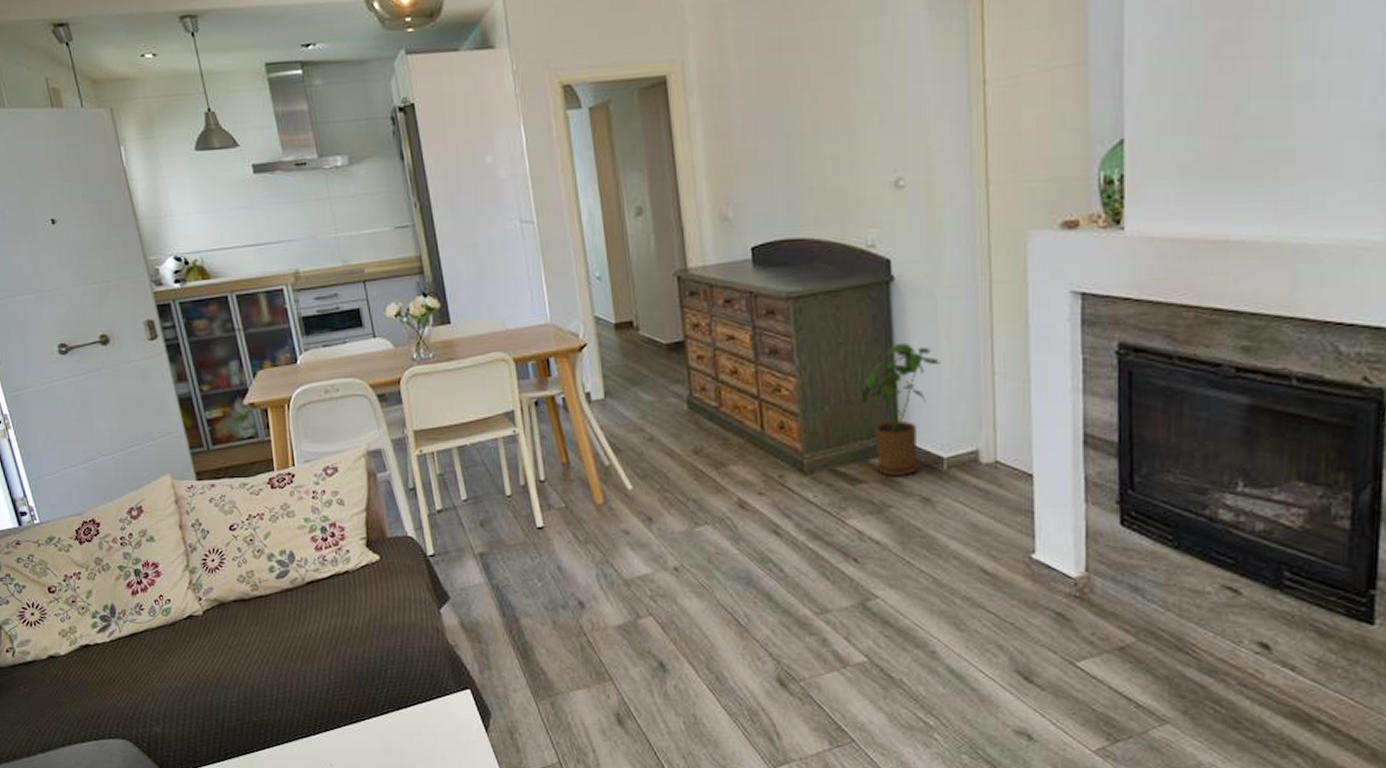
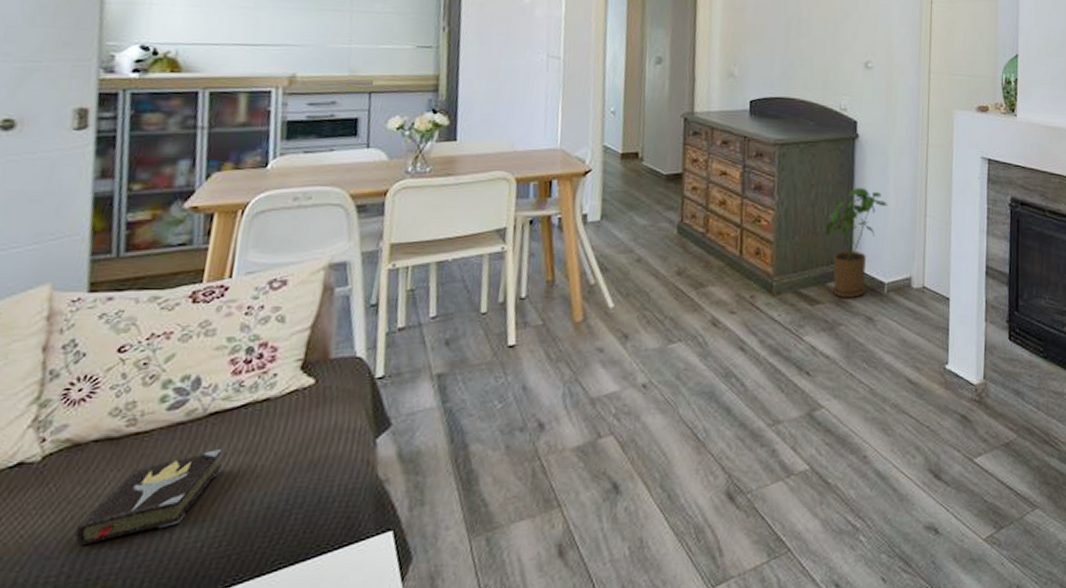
hardback book: none [240,612,328,682] -> present [75,449,223,546]

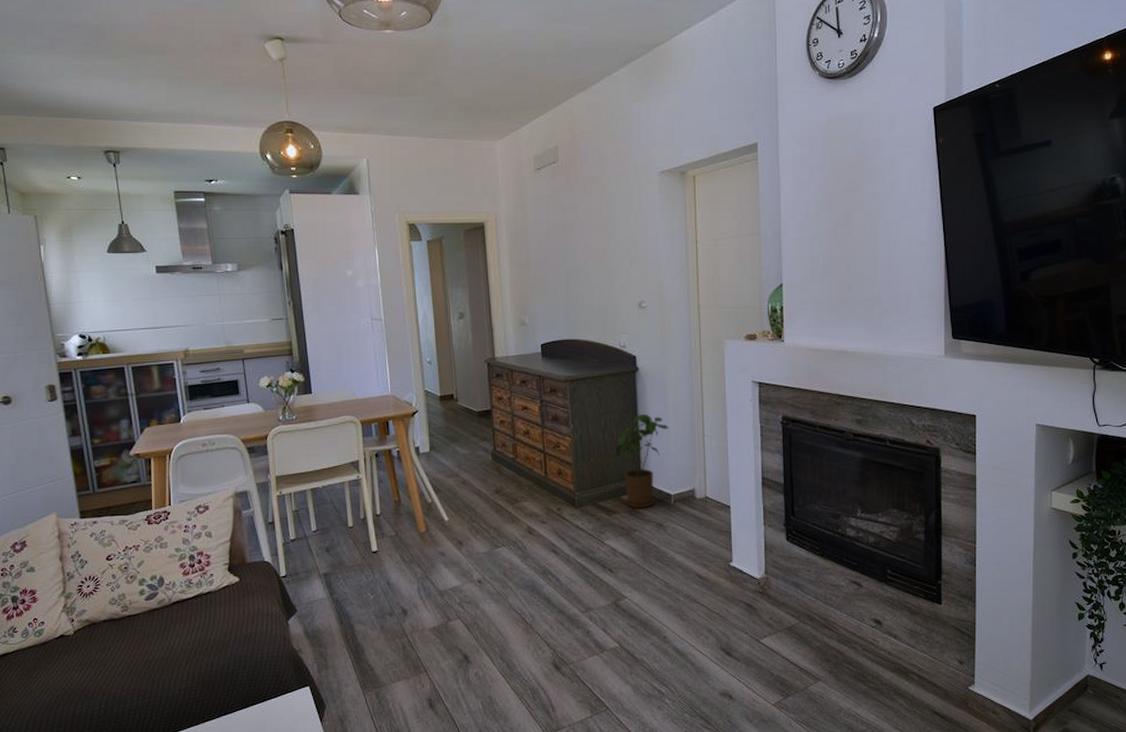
hardback book: present [75,449,223,546] -> none [104,628,188,691]

